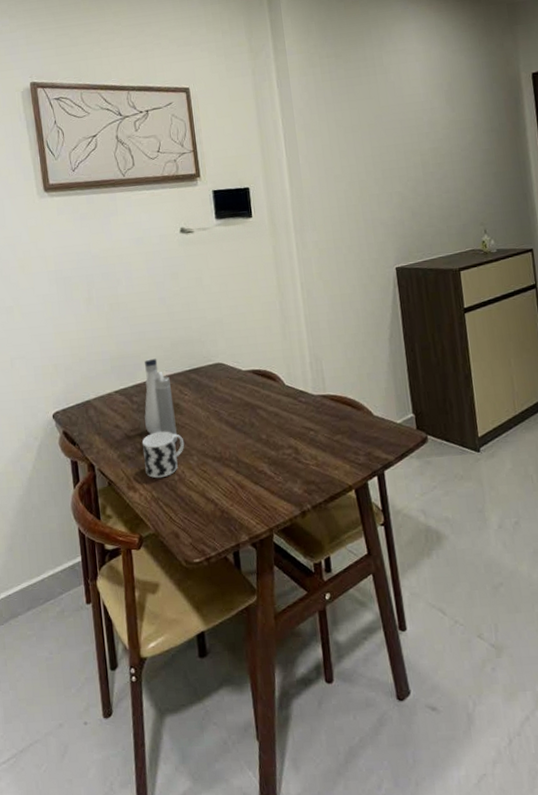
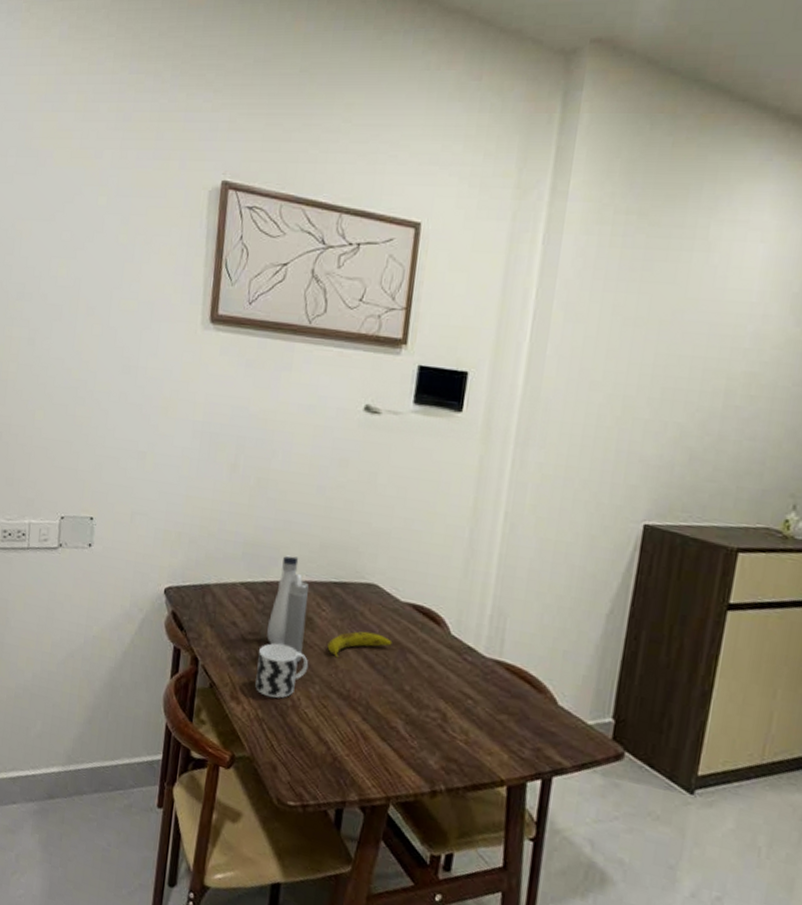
fruit: none [195,401,244,431] -> present [327,631,392,660]

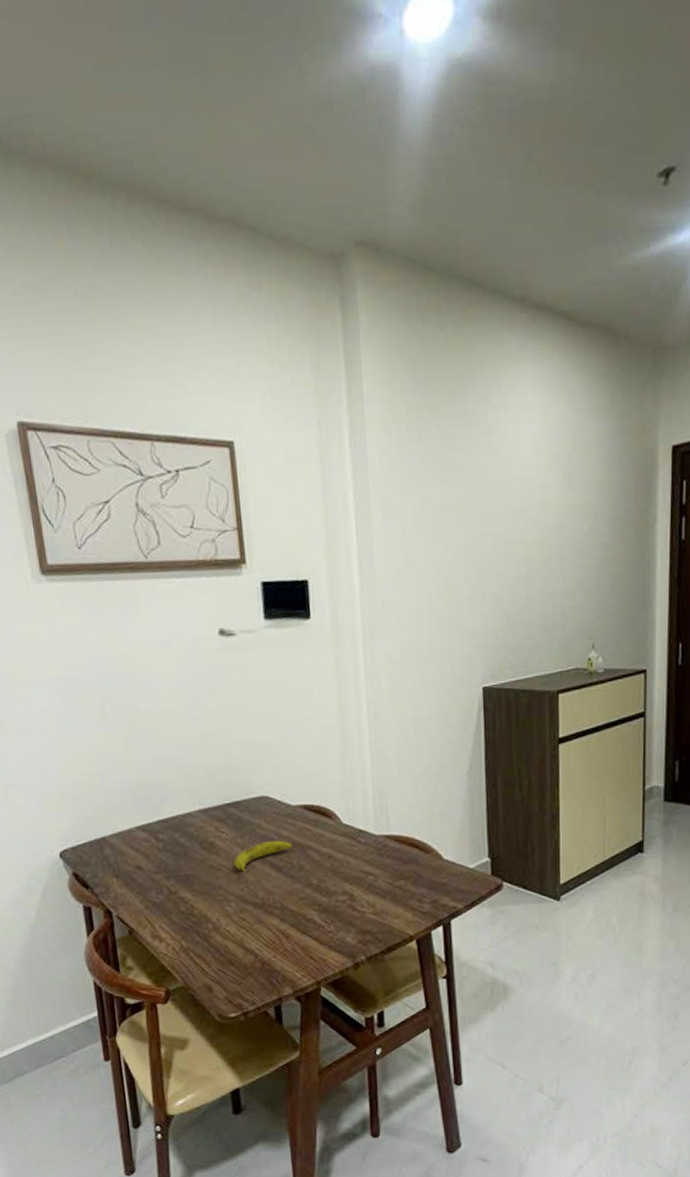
cup: present [255,643,309,699] -> none [169,874,221,927]
water bottle: present [267,555,309,663] -> none [172,789,212,888]

